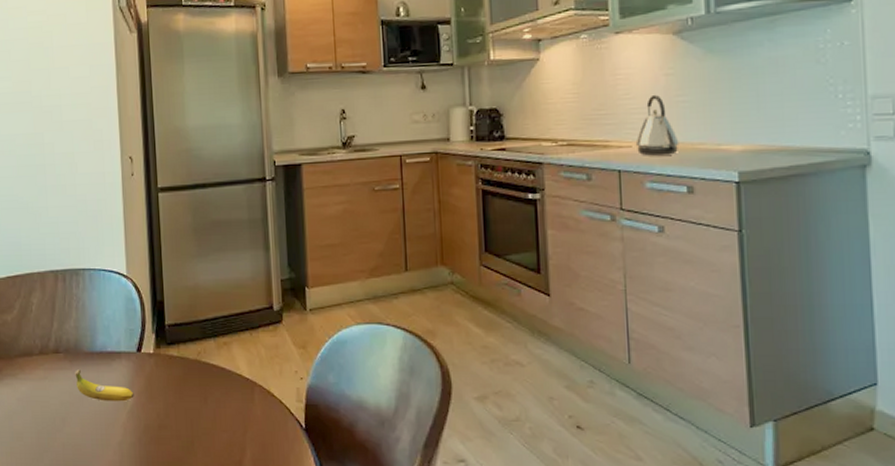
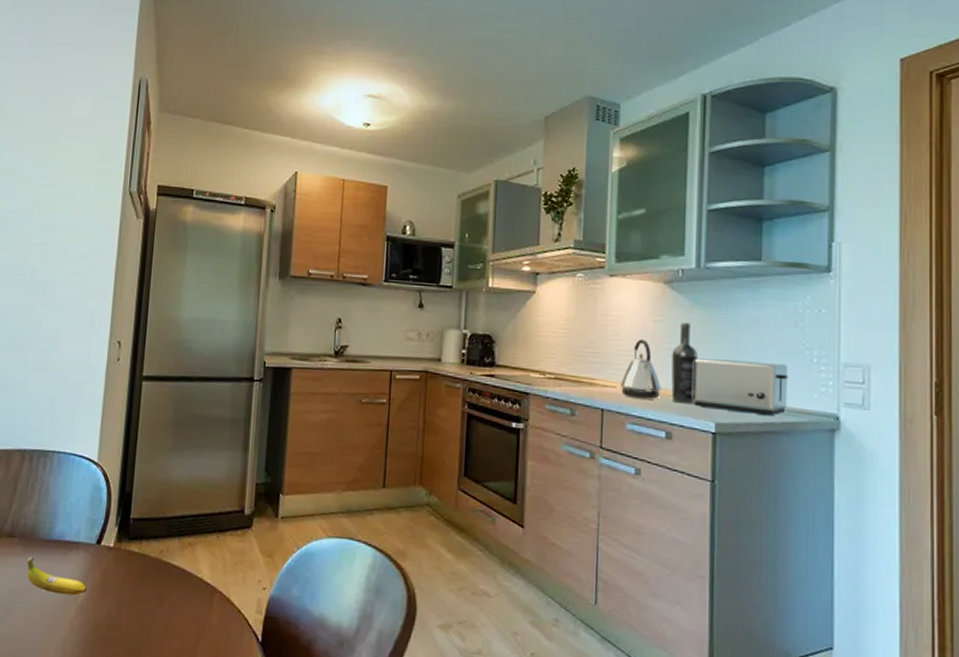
wine bottle: none [686,72,717,156] -> present [670,323,699,404]
toaster: none [711,103,814,159] -> present [693,358,788,416]

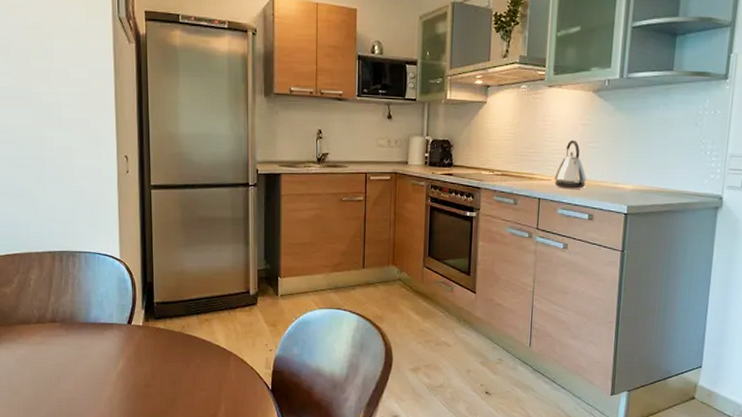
fruit: present [27,557,87,596] -> none [70,337,124,365]
wine bottle: present [670,323,699,404] -> none [594,125,618,191]
toaster: present [693,358,788,416] -> none [611,154,687,199]

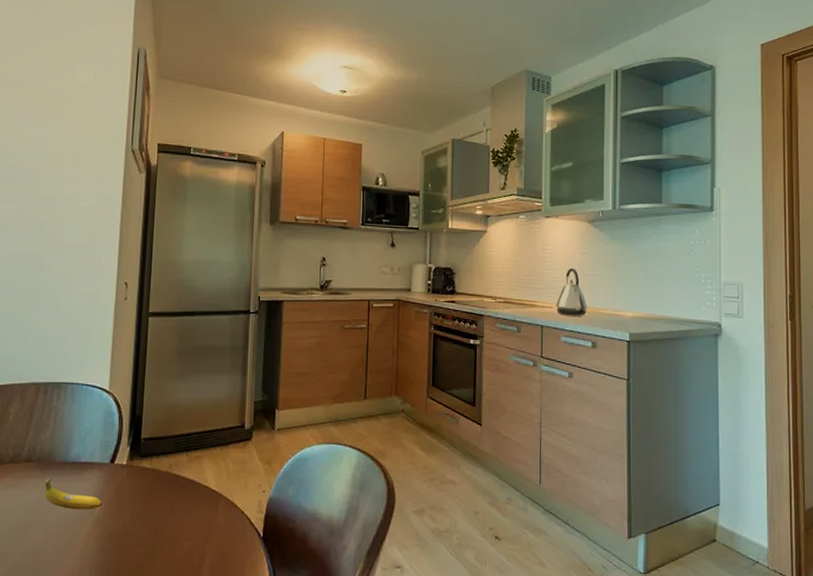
fruit: none [70,337,124,365] -> present [44,478,102,510]

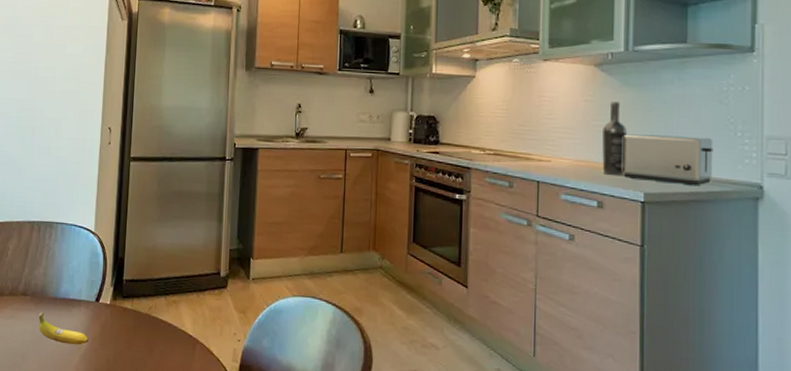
kettle: present [555,267,588,316] -> none [554,117,593,172]
wine bottle: none [594,254,616,318] -> present [601,102,628,175]
toaster: none [612,282,683,326] -> present [623,134,713,186]

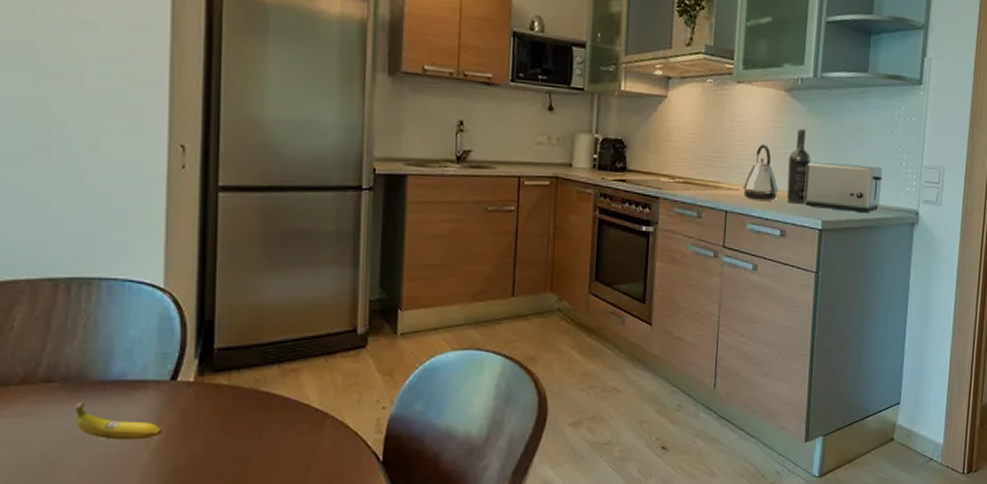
kettle: none [554,117,593,172] -> present [742,144,779,201]

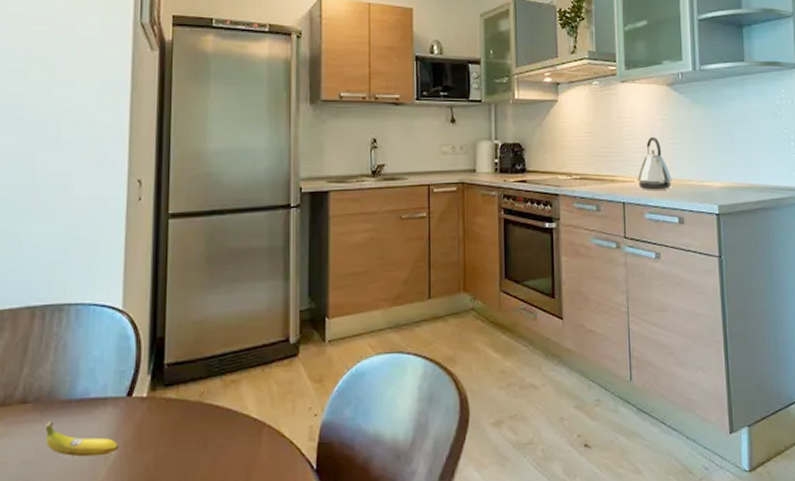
wine bottle: present [786,129,812,204] -> none [677,119,701,190]
toaster: present [805,162,883,213] -> none [697,148,774,195]

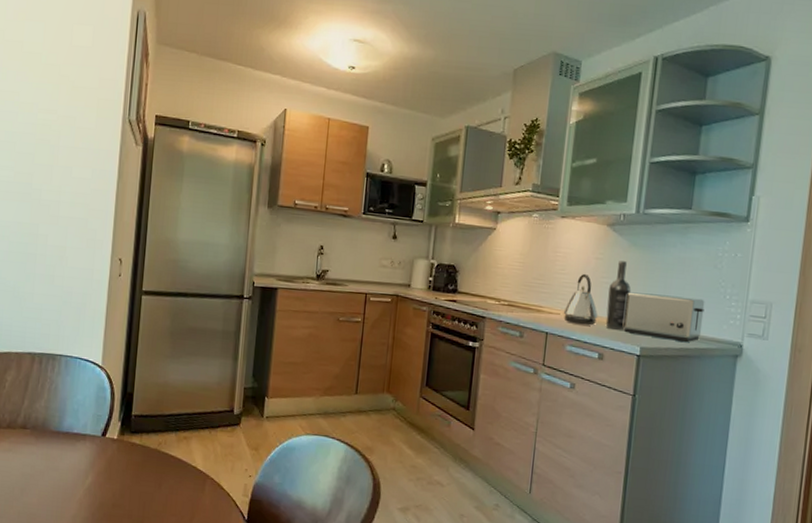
fruit: present [45,421,119,457] -> none [39,446,94,480]
wine bottle: none [677,119,701,190] -> present [605,261,632,330]
toaster: none [697,148,774,195] -> present [623,292,705,343]

